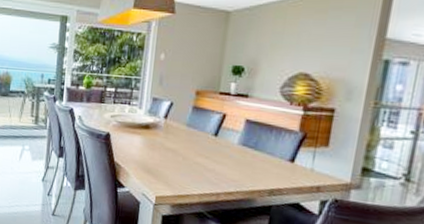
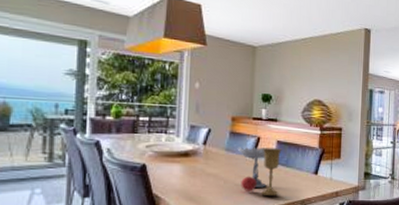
goblet: none [199,123,251,180] -> present [237,147,282,195]

